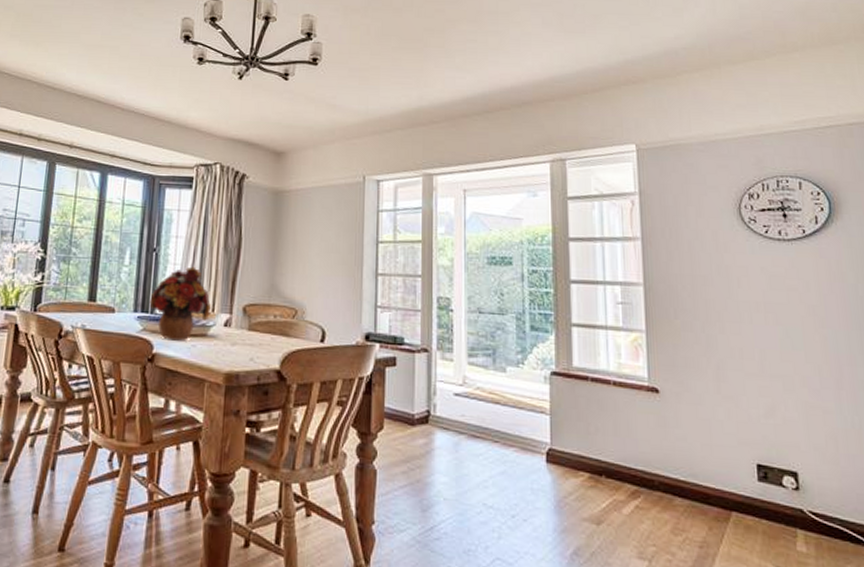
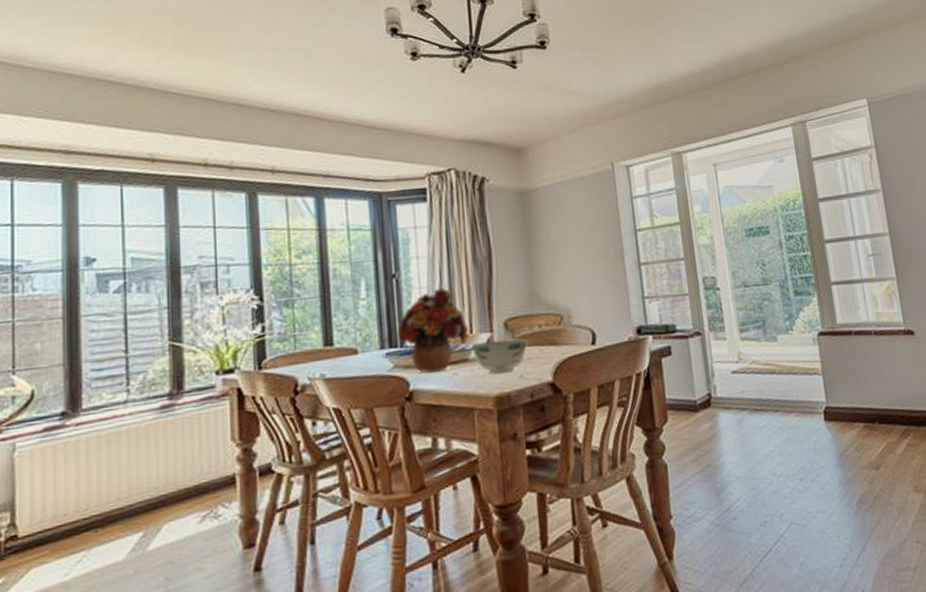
bowl: none [211,321,263,354] -> present [471,338,529,375]

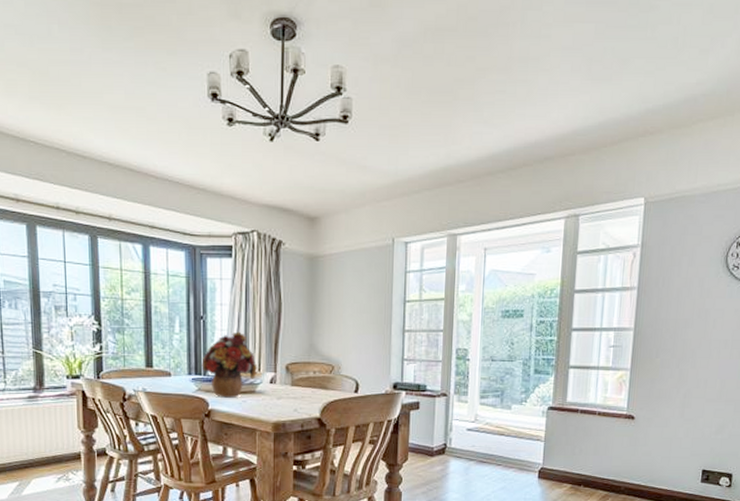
bowl: present [471,338,529,375] -> none [258,380,304,406]

